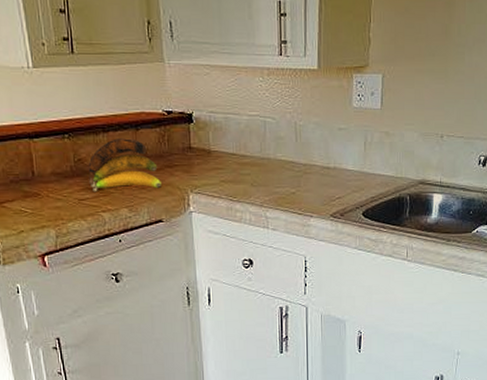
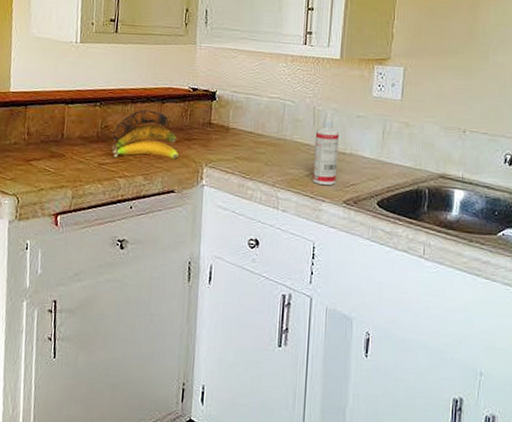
spray bottle: none [298,126,323,200] -> present [313,111,339,185]

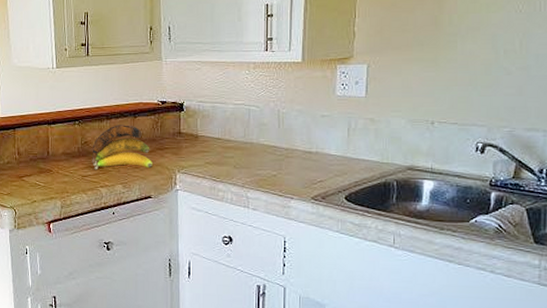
spray bottle: present [313,111,339,185] -> none [281,113,304,183]

